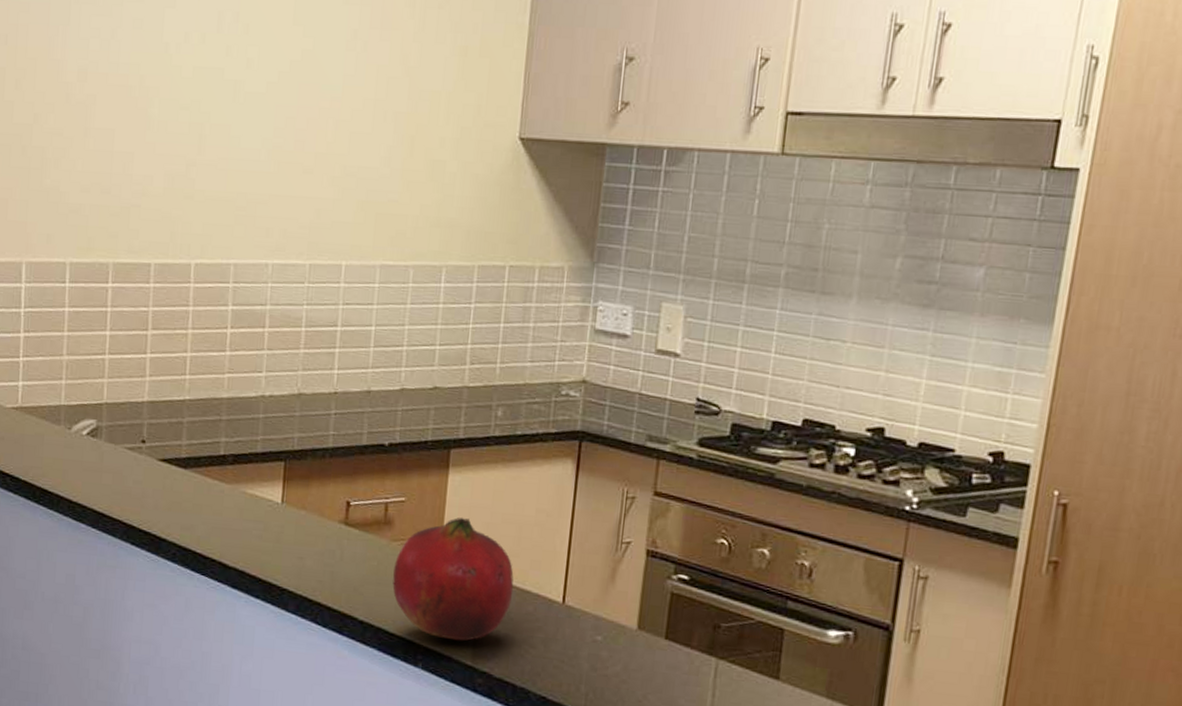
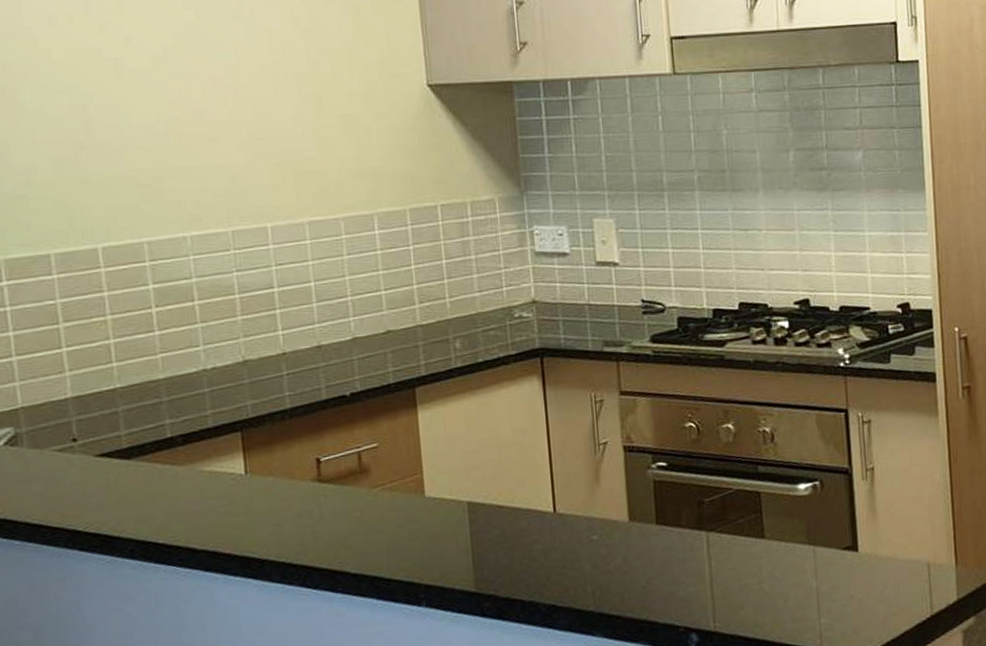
fruit: present [392,517,514,641] -> none [378,450,504,572]

